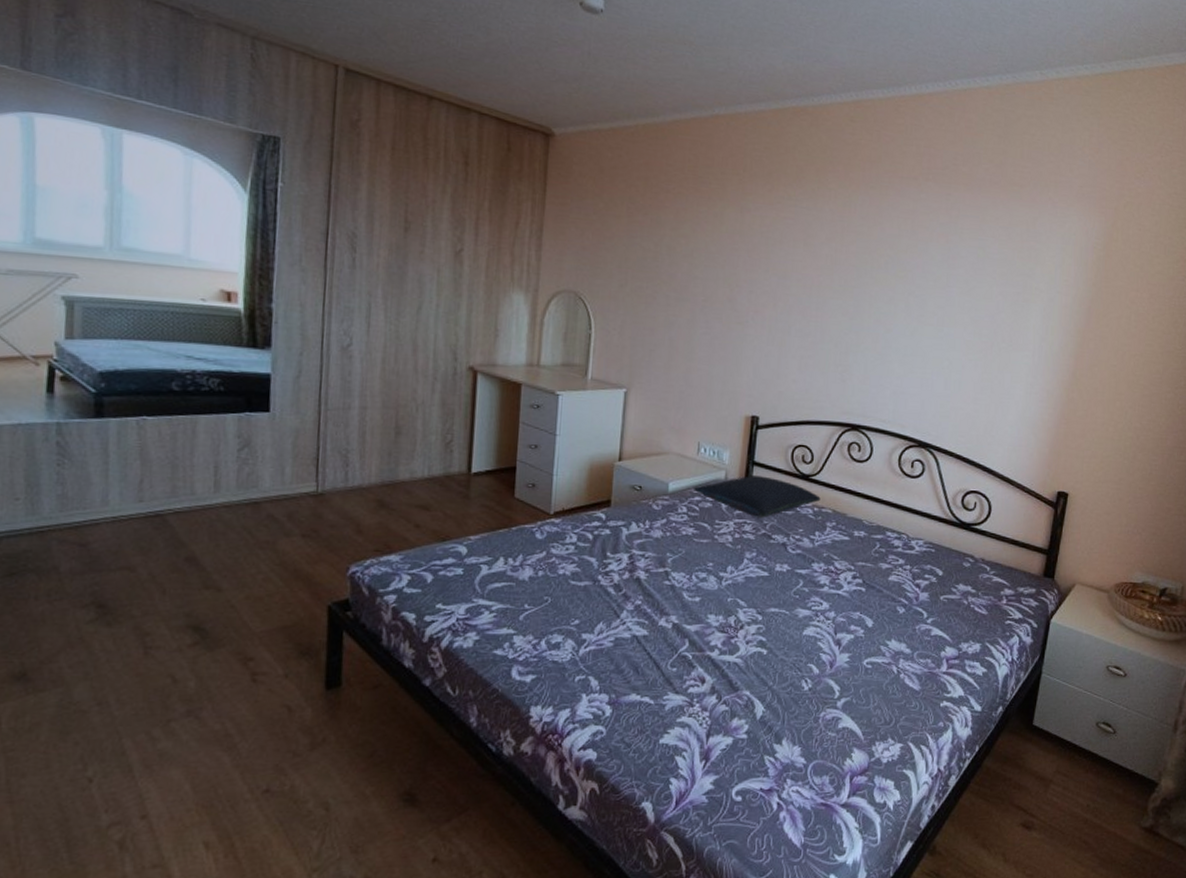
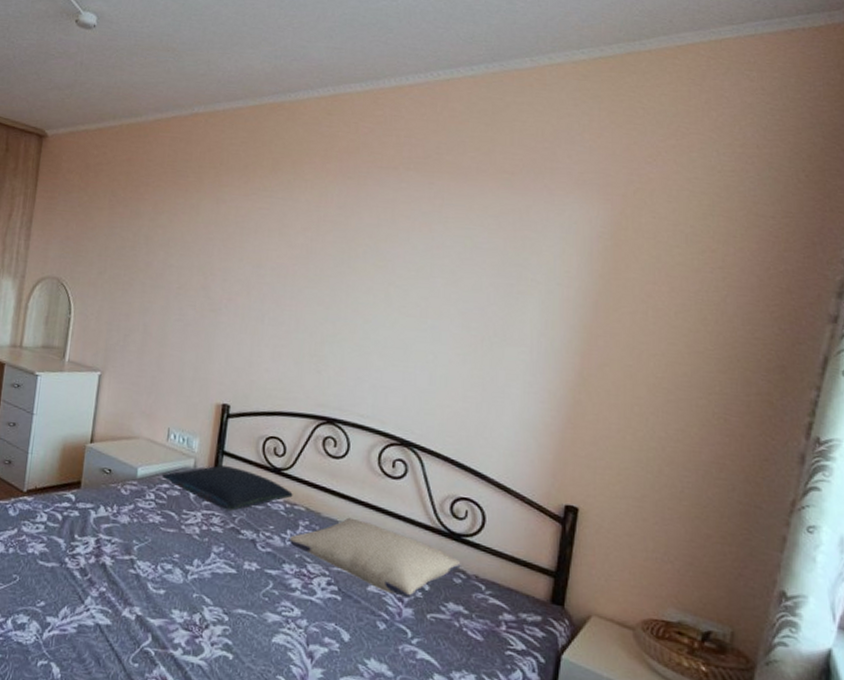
pillow: none [817,516,970,584] -> present [288,517,461,599]

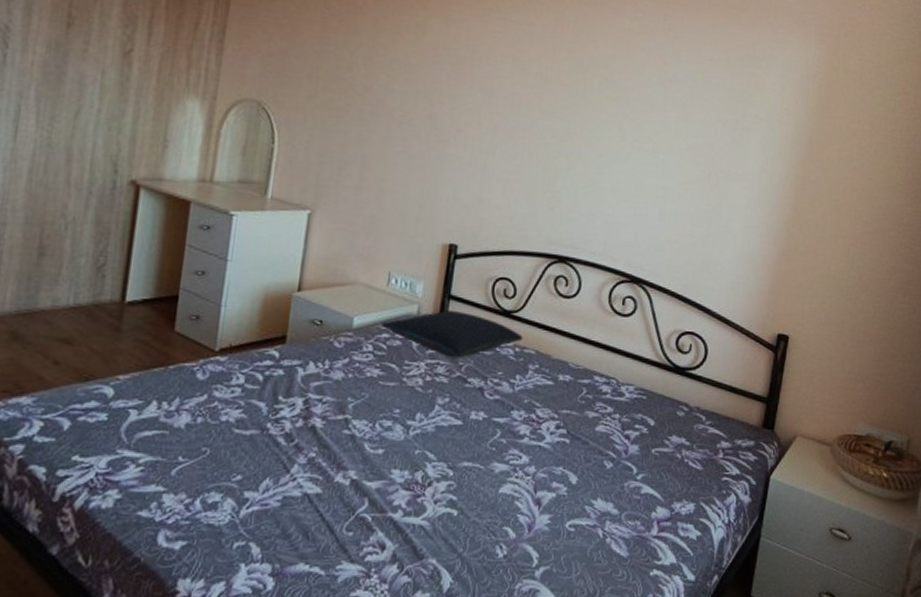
pillow: present [288,517,461,599] -> none [517,358,684,436]

